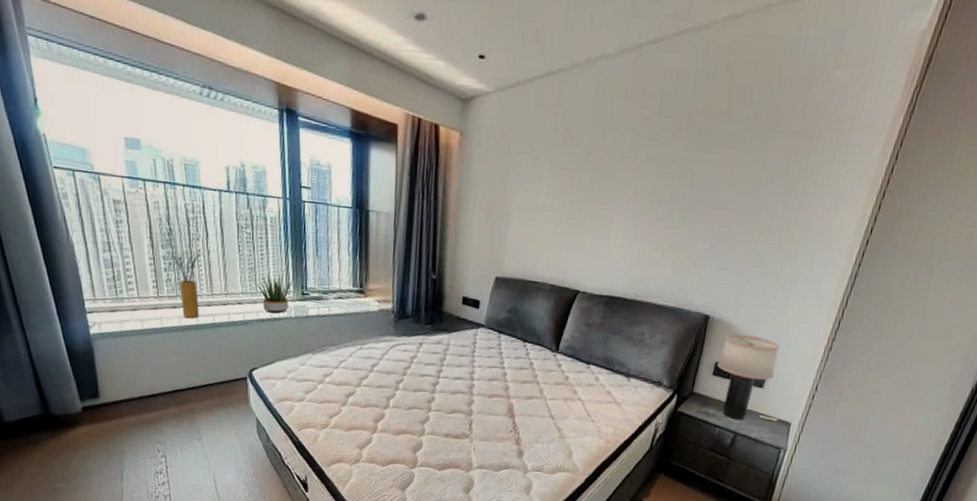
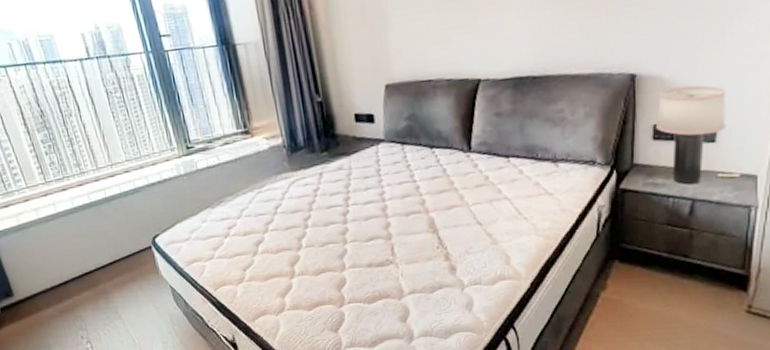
vase: present [172,247,202,319] -> none [49,122,90,199]
potted plant: present [255,273,294,314] -> none [137,131,177,175]

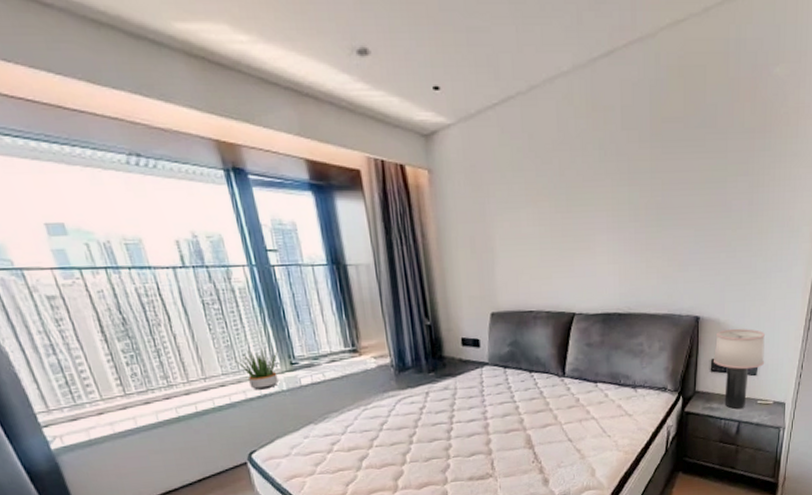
potted plant: none [137,131,177,175] -> present [235,346,279,390]

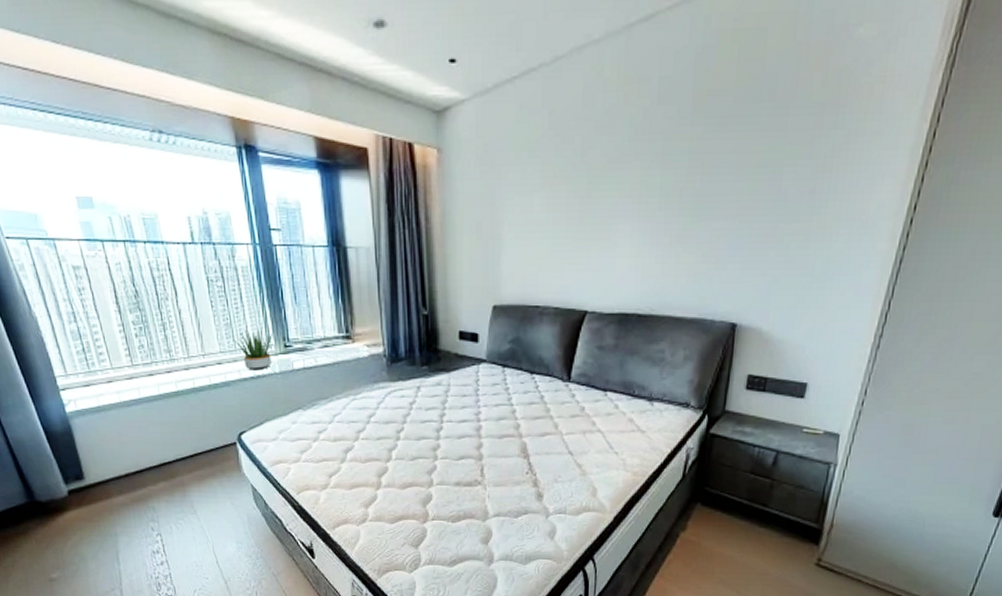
table lamp: present [714,329,765,410] -> none [750,342,819,437]

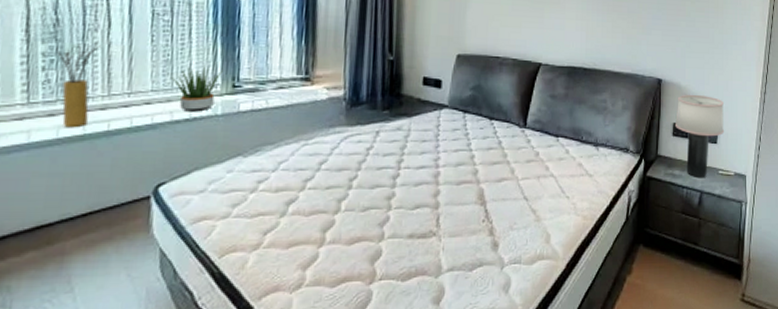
vase: none [141,307,178,386] -> present [56,39,100,128]
table lamp: none [750,342,819,437] -> present [675,95,724,179]

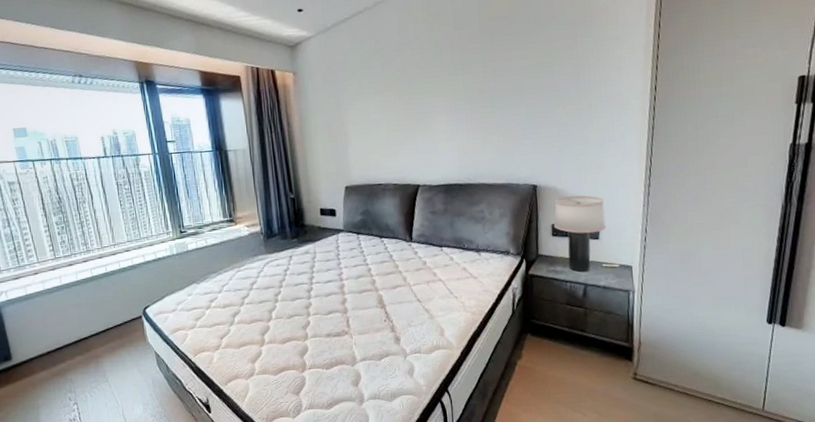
vase: present [56,39,100,128] -> none [63,208,93,273]
potted plant: present [170,64,223,112] -> none [138,218,171,254]

